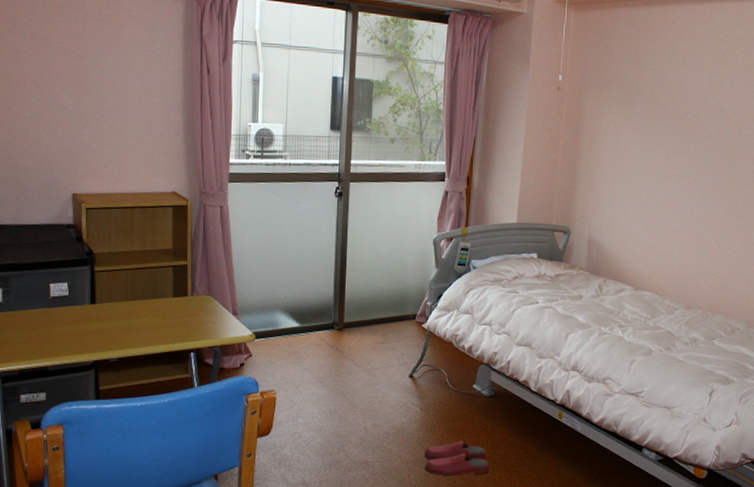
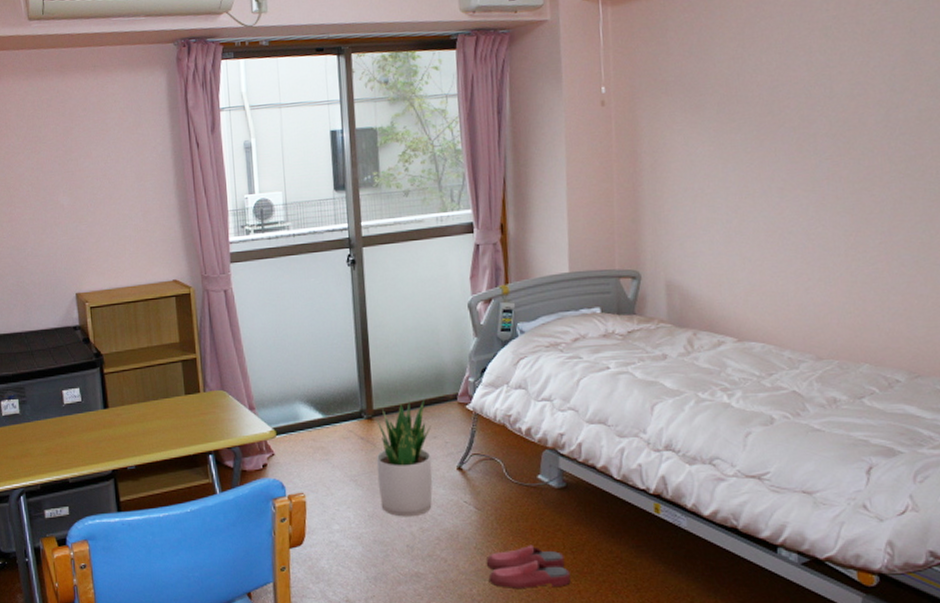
planter: none [341,317,391,414] -> present [376,400,433,517]

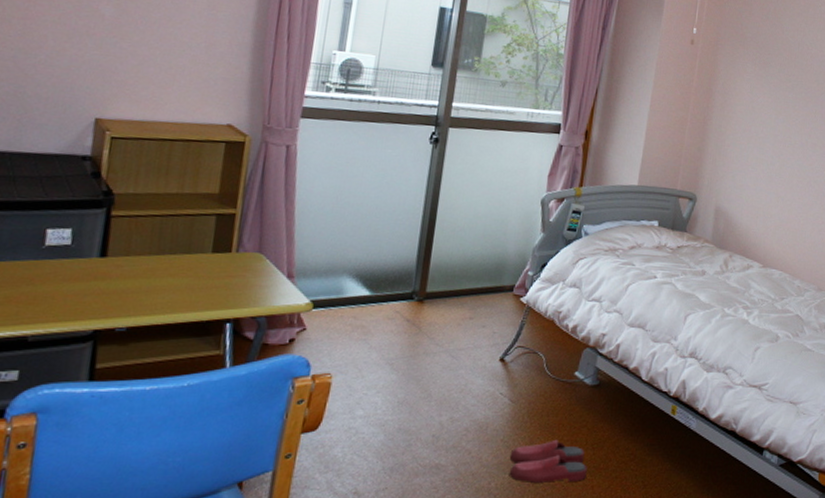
planter: present [376,400,433,517] -> none [414,288,482,406]

